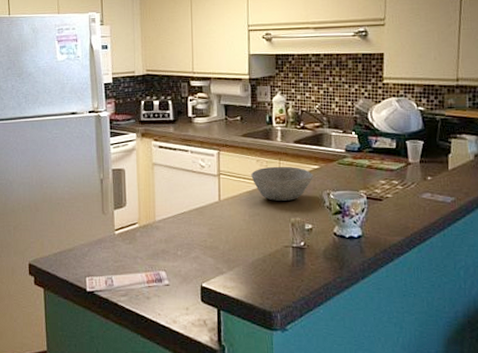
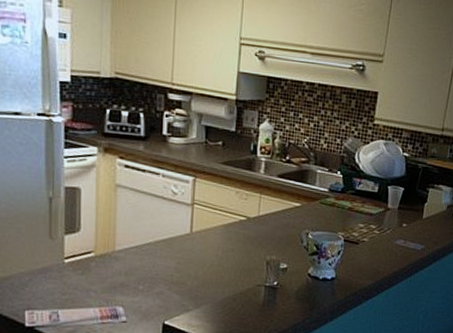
bowl: present [251,166,313,201] -> none [228,200,294,238]

